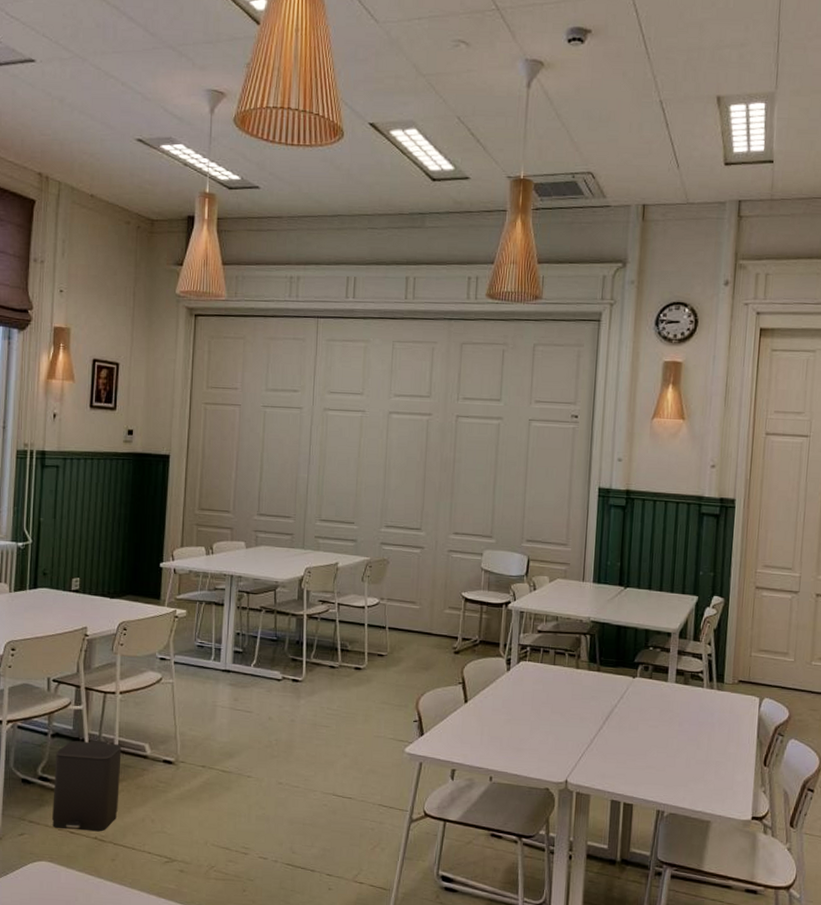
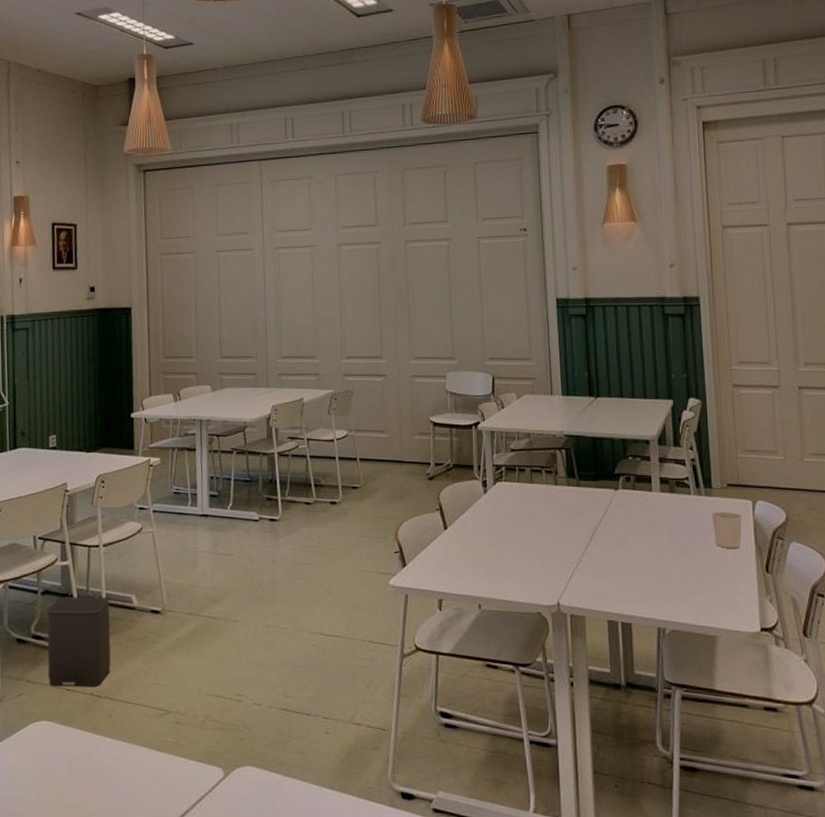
cup: none [720,705,748,742] -> present [712,511,742,549]

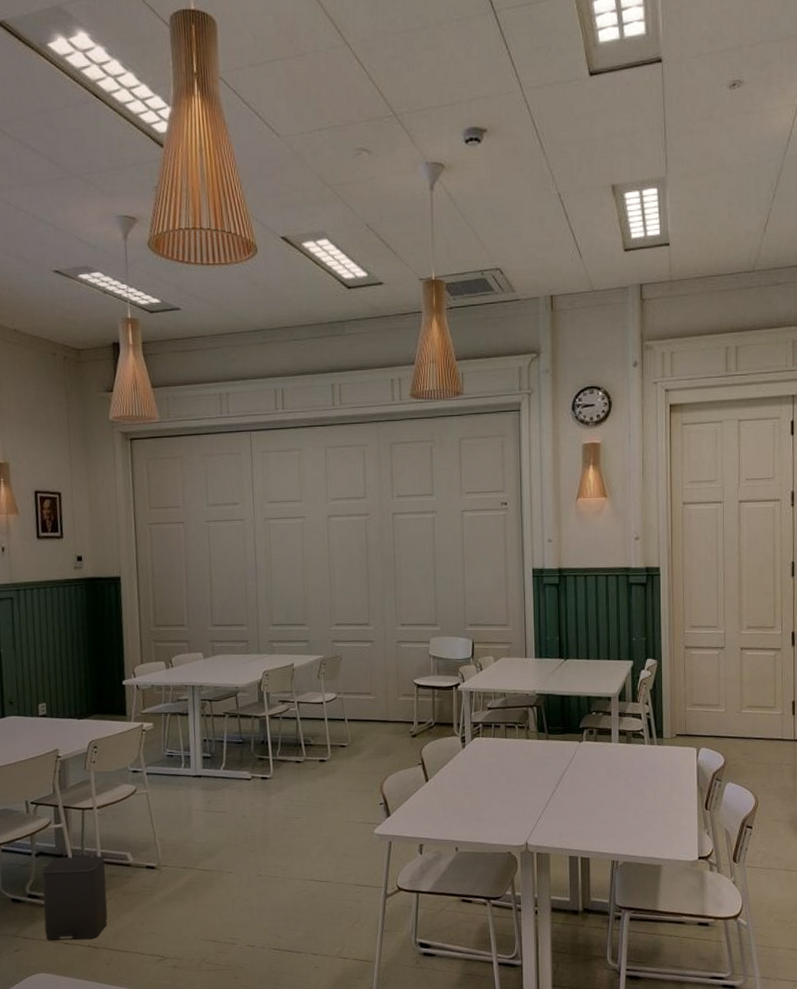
cup: present [712,511,742,549] -> none [662,758,687,791]

